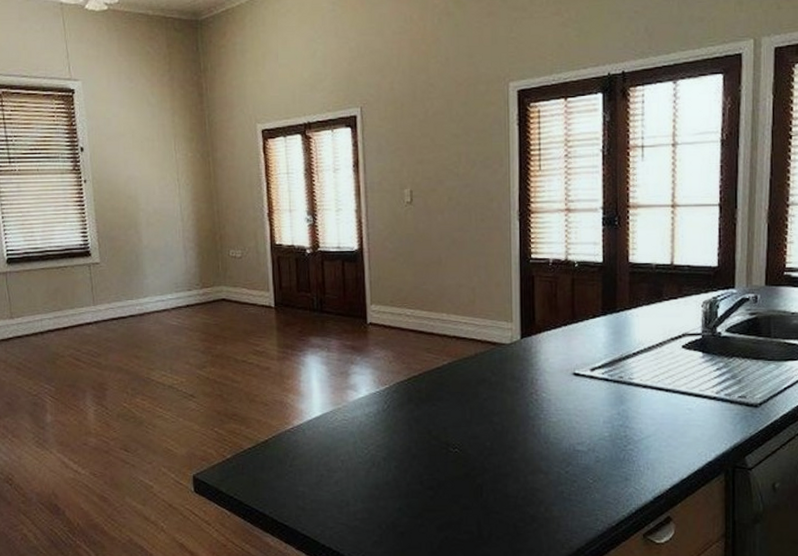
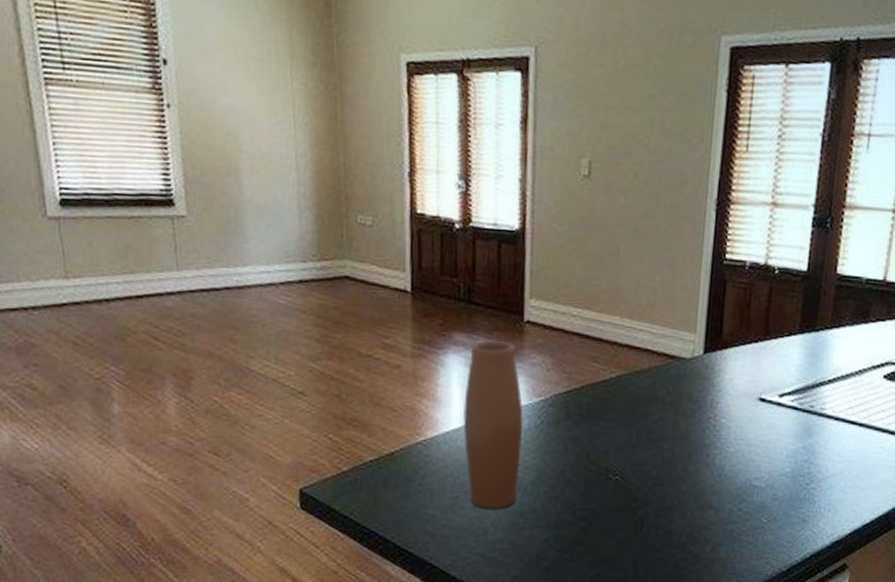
vase: none [322,340,374,485] -> present [463,340,524,510]

